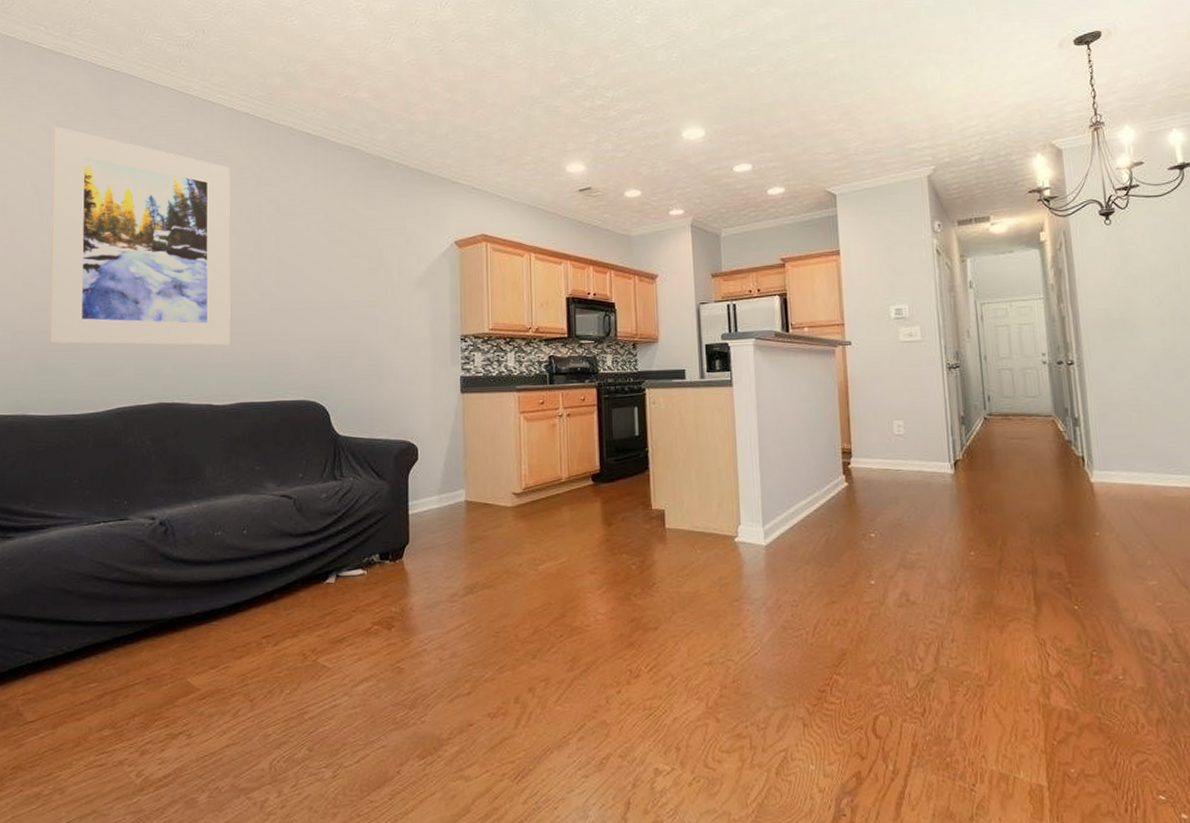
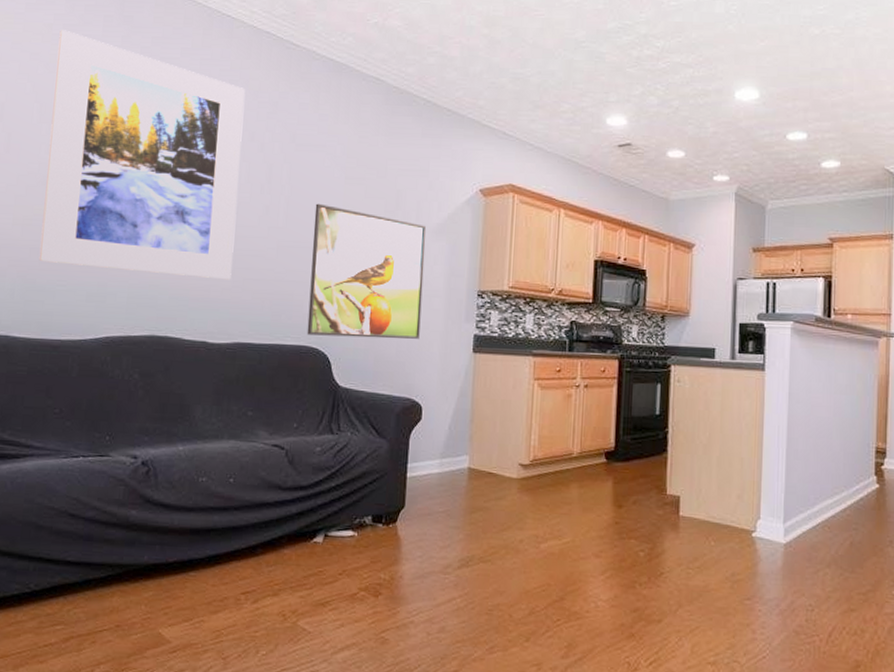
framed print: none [303,267,410,390] -> present [306,203,427,339]

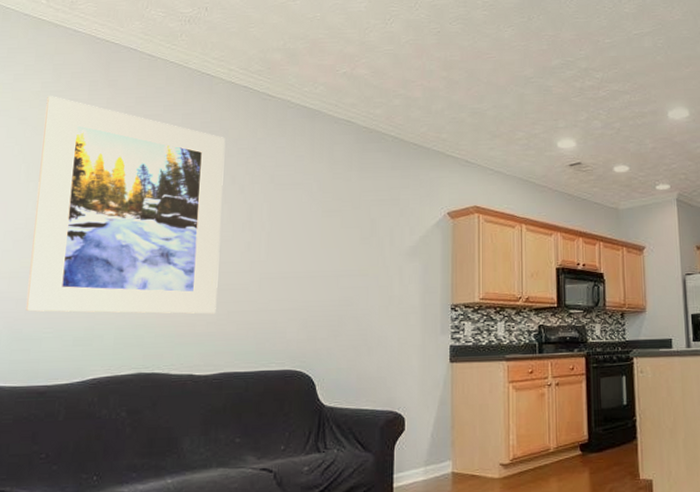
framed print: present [306,203,427,339] -> none [291,236,400,359]

